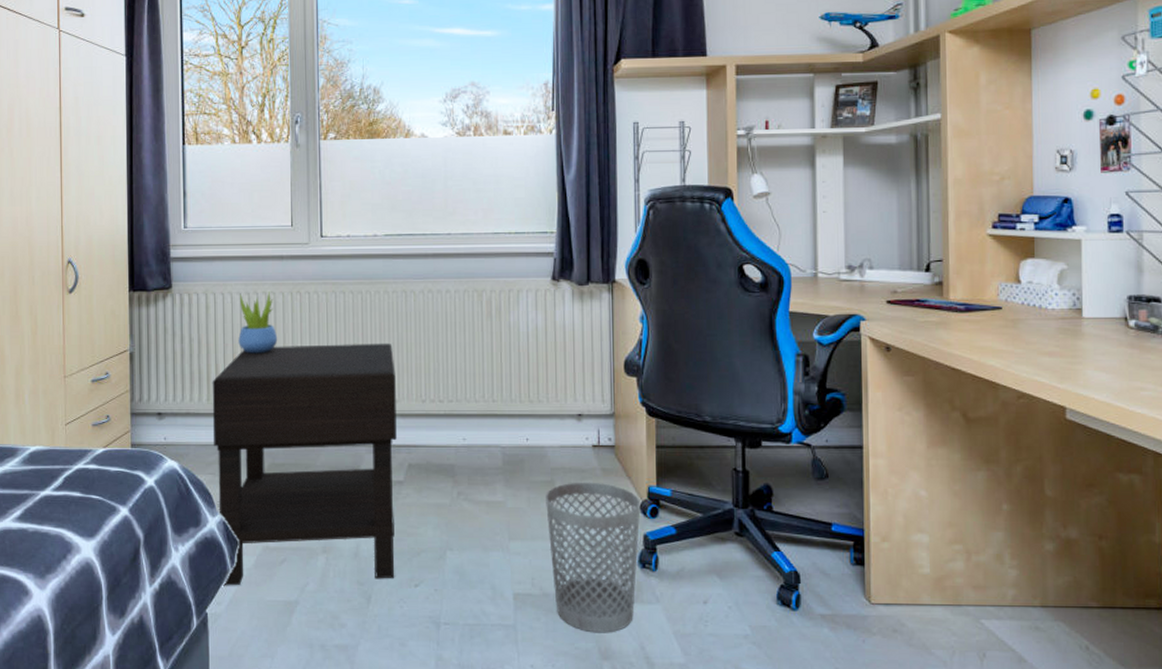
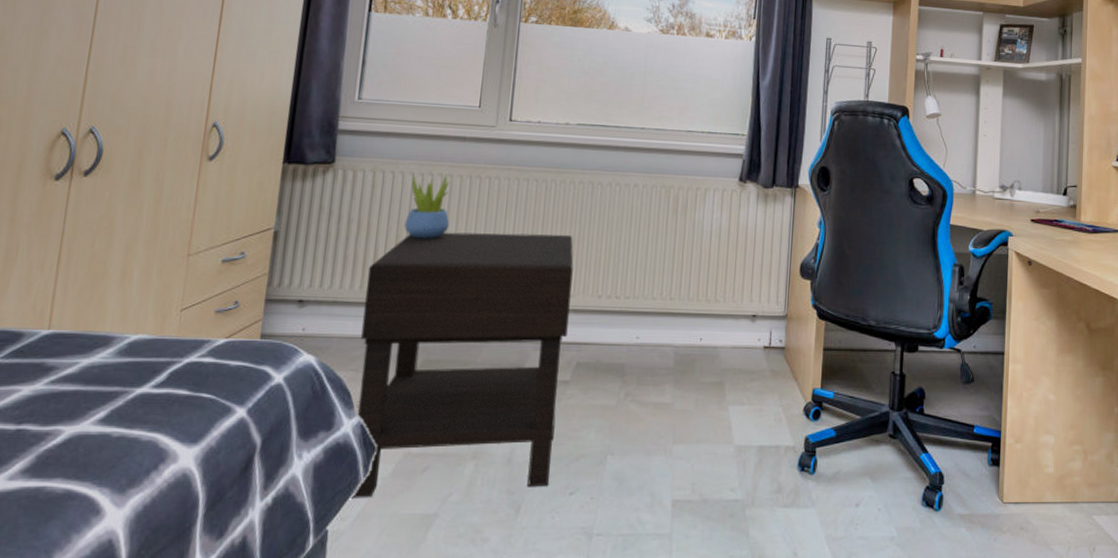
wastebasket: present [546,482,641,633] -> none [713,383,805,540]

